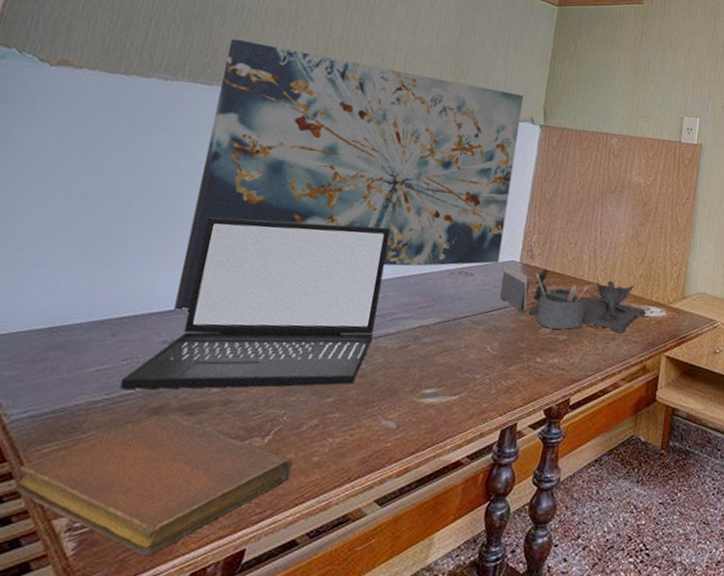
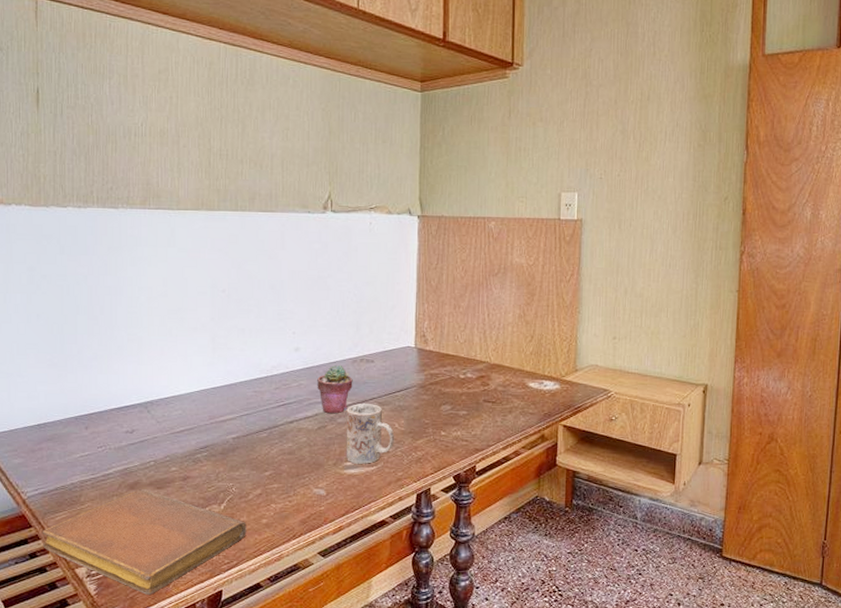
laptop: present [120,217,391,390] -> none [101,324,295,471]
wall art: present [174,38,524,315] -> none [125,163,398,409]
potted succulent: none [405,276,447,332] -> present [317,364,353,414]
mug: none [426,321,485,392] -> present [346,404,395,464]
desk organizer: present [500,262,648,333] -> none [399,349,542,406]

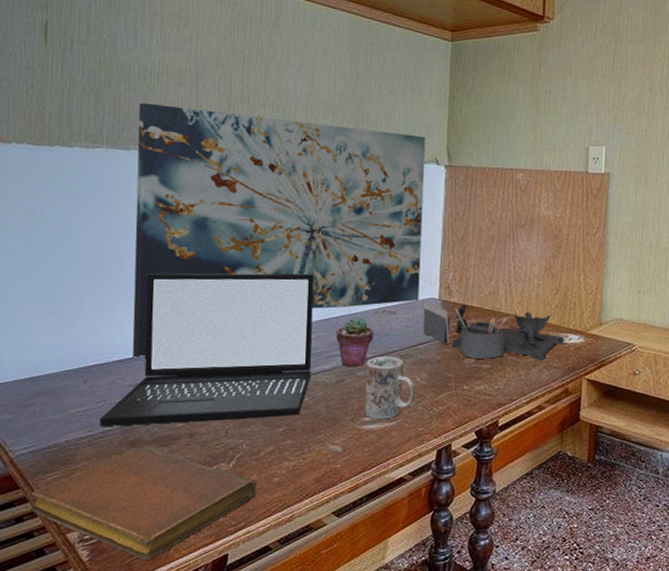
laptop: none [101,324,295,471] -> present [100,273,314,427]
wall art: none [125,163,398,409] -> present [132,102,426,362]
desk organizer: none [399,349,542,406] -> present [422,300,567,360]

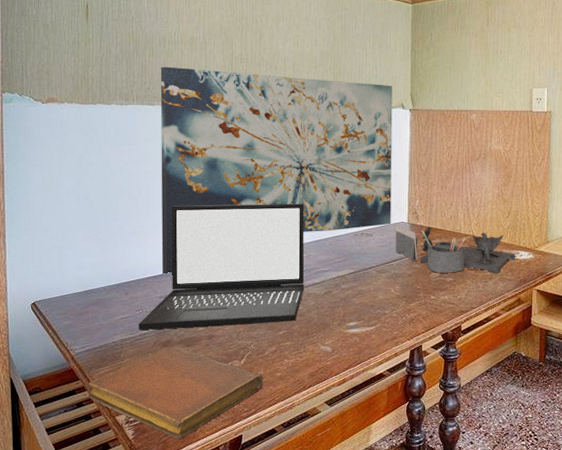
potted succulent: present [336,316,374,367] -> none [324,238,355,281]
mug: present [364,356,416,419] -> none [348,272,391,324]

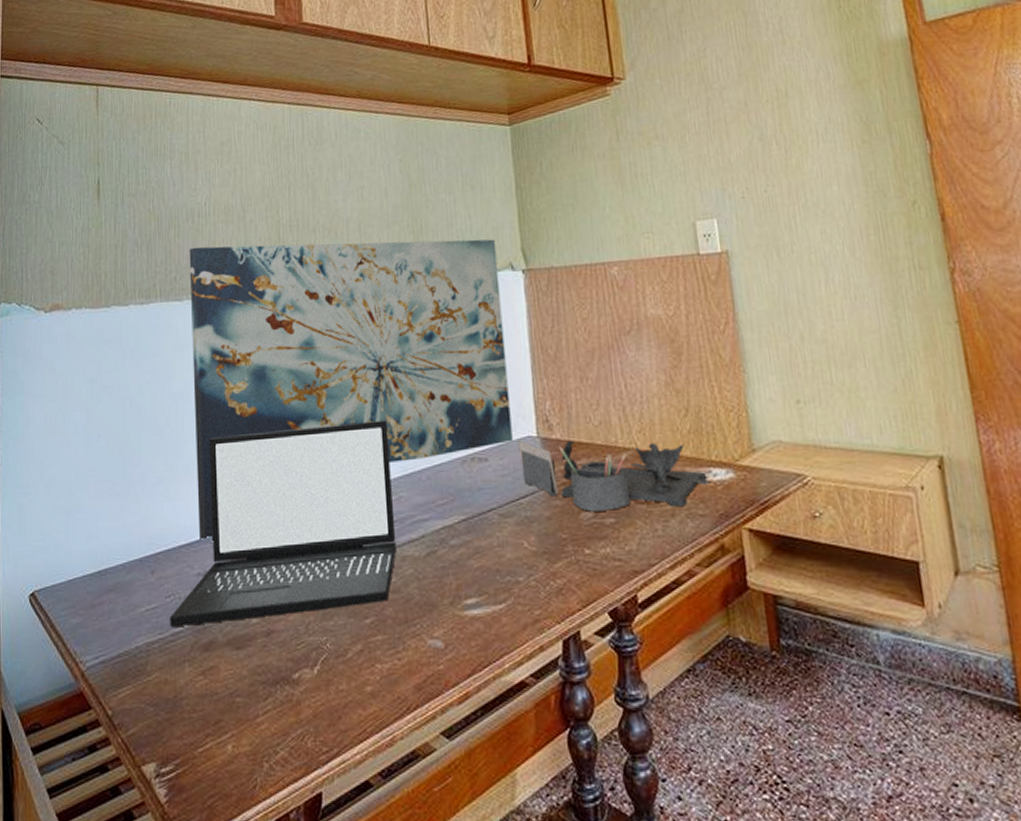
notebook: present [87,347,263,439] -> none [102,651,348,801]

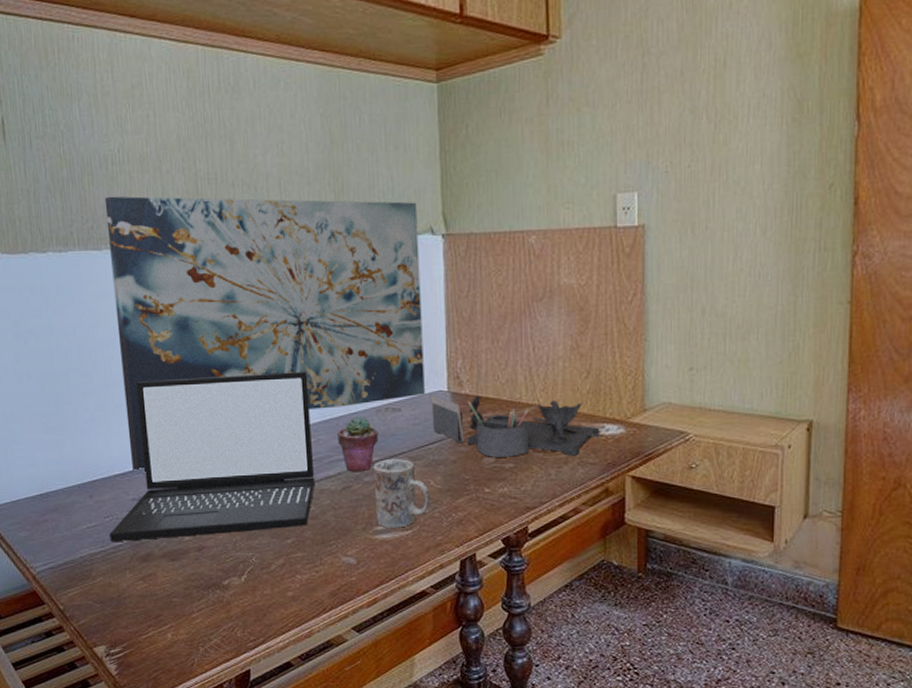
potted succulent: none [420,467,465,534] -> present [337,415,379,472]
mug: none [459,517,526,601] -> present [373,459,431,528]

